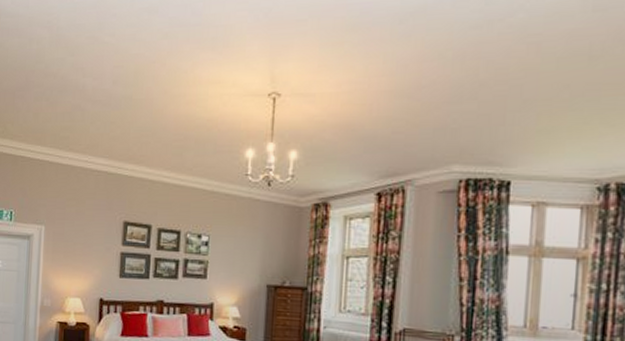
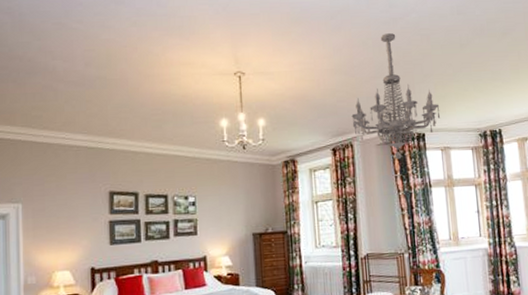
chandelier: none [408,41,540,214] -> present [351,33,441,159]

